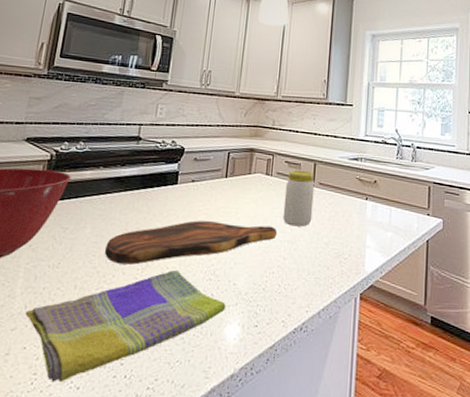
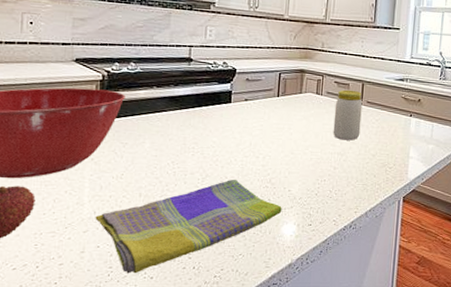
cutting board: present [104,220,278,265] -> none [165,136,328,175]

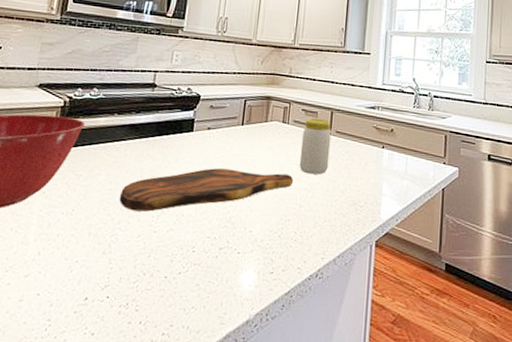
dish towel: present [95,179,282,274] -> none [39,217,242,329]
cutting board: none [165,136,328,175] -> present [119,168,294,212]

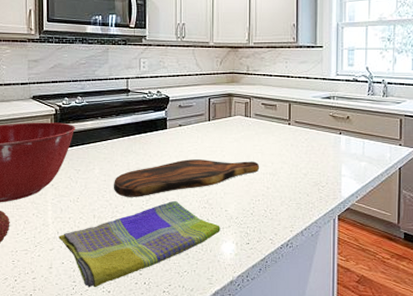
dish towel: none [39,217,242,329] -> present [58,200,220,288]
jar: present [299,118,331,175] -> none [263,111,291,161]

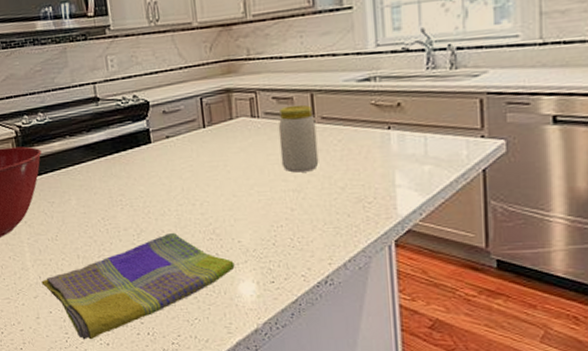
cutting board: present [113,159,260,197] -> none [95,176,279,232]
jar: none [263,111,291,161] -> present [278,104,319,173]

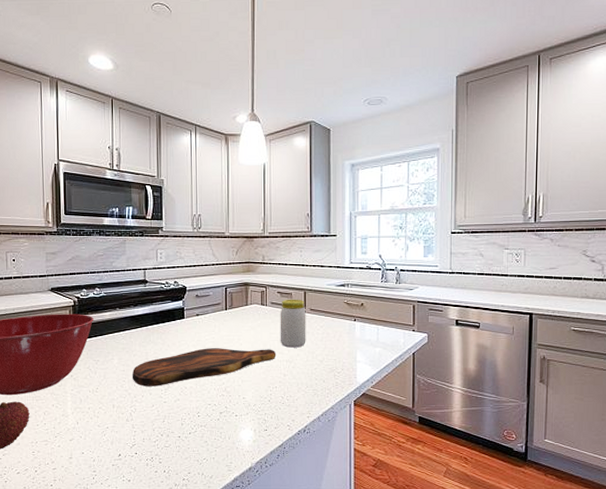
dish towel: present [41,232,235,340] -> none [78,389,239,477]
cutting board: none [95,176,279,232] -> present [132,348,277,386]

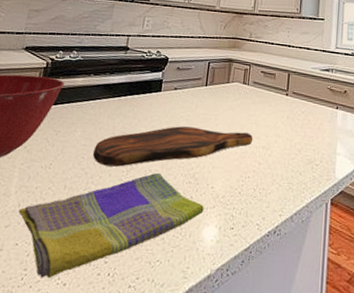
dish towel: none [78,389,239,477] -> present [18,172,204,279]
jar: present [280,299,306,348] -> none [258,79,288,134]

